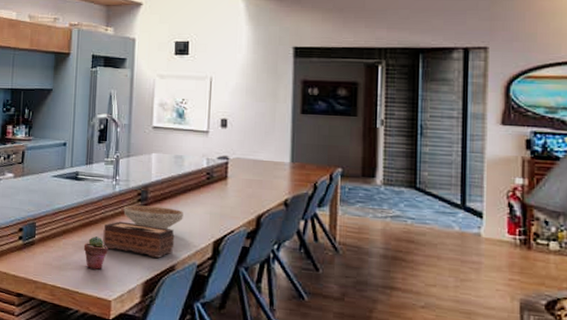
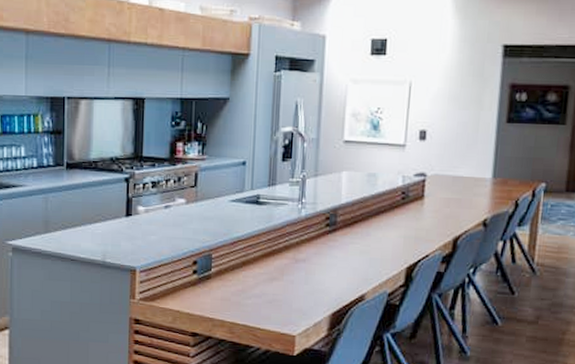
potted succulent: present [83,236,108,270] -> none [265,267,293,303]
tissue box: present [103,221,175,258] -> none [287,249,365,288]
decorative bowl: present [123,205,183,229] -> none [310,230,375,256]

